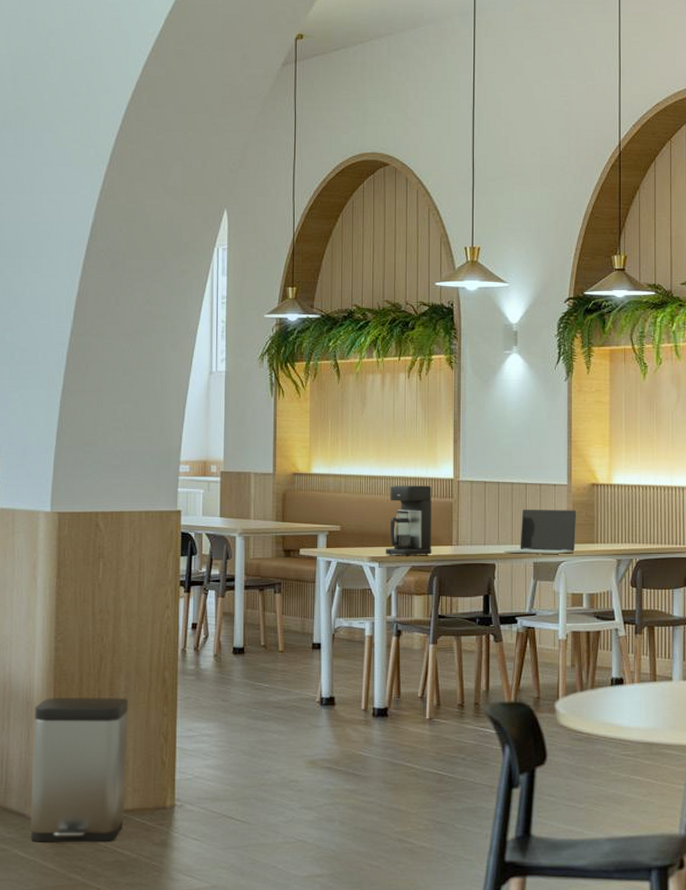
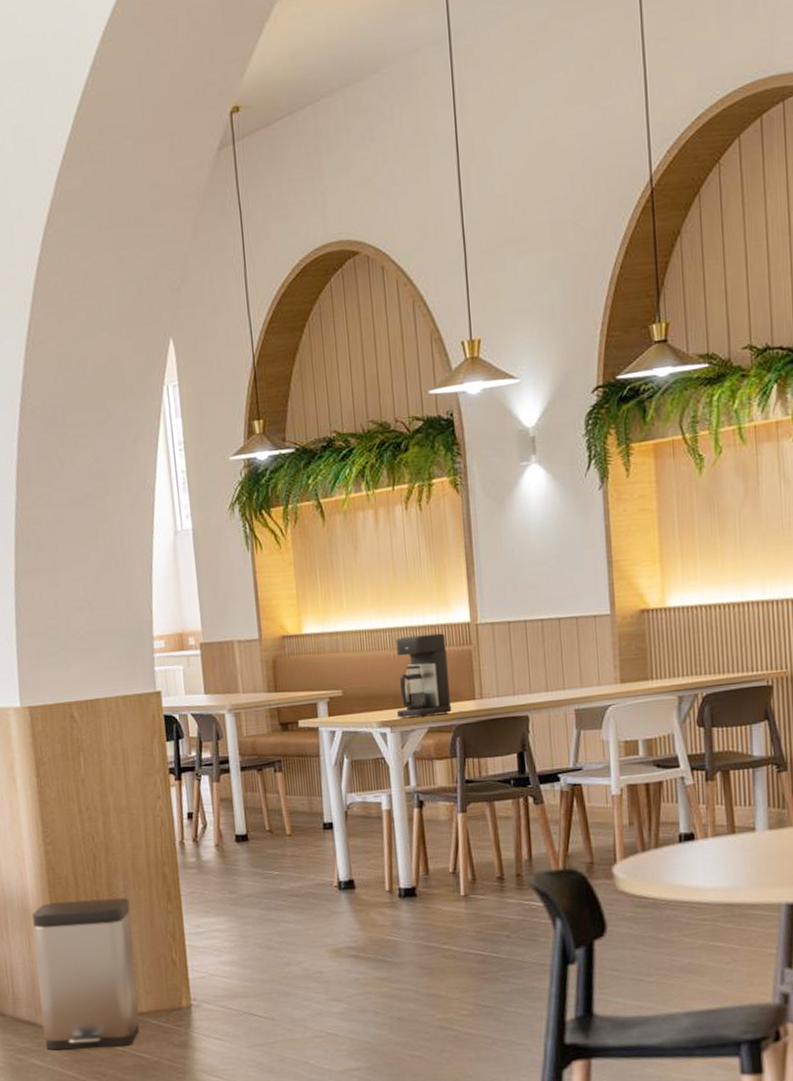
laptop: present [504,509,577,555] -> none [537,643,626,703]

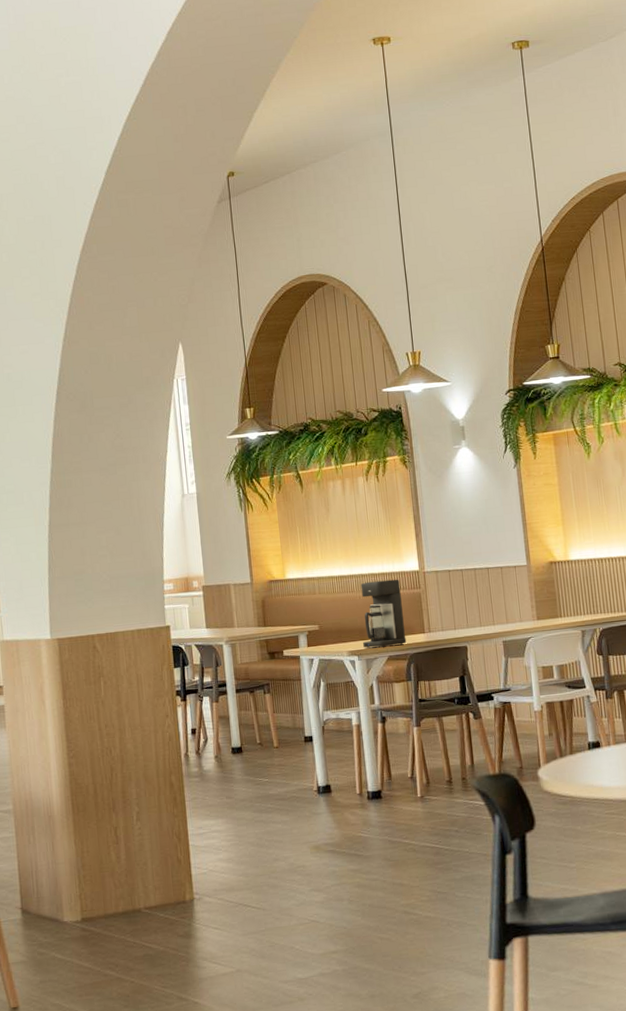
pedal bin: present [31,897,140,1051] -> none [55,804,149,944]

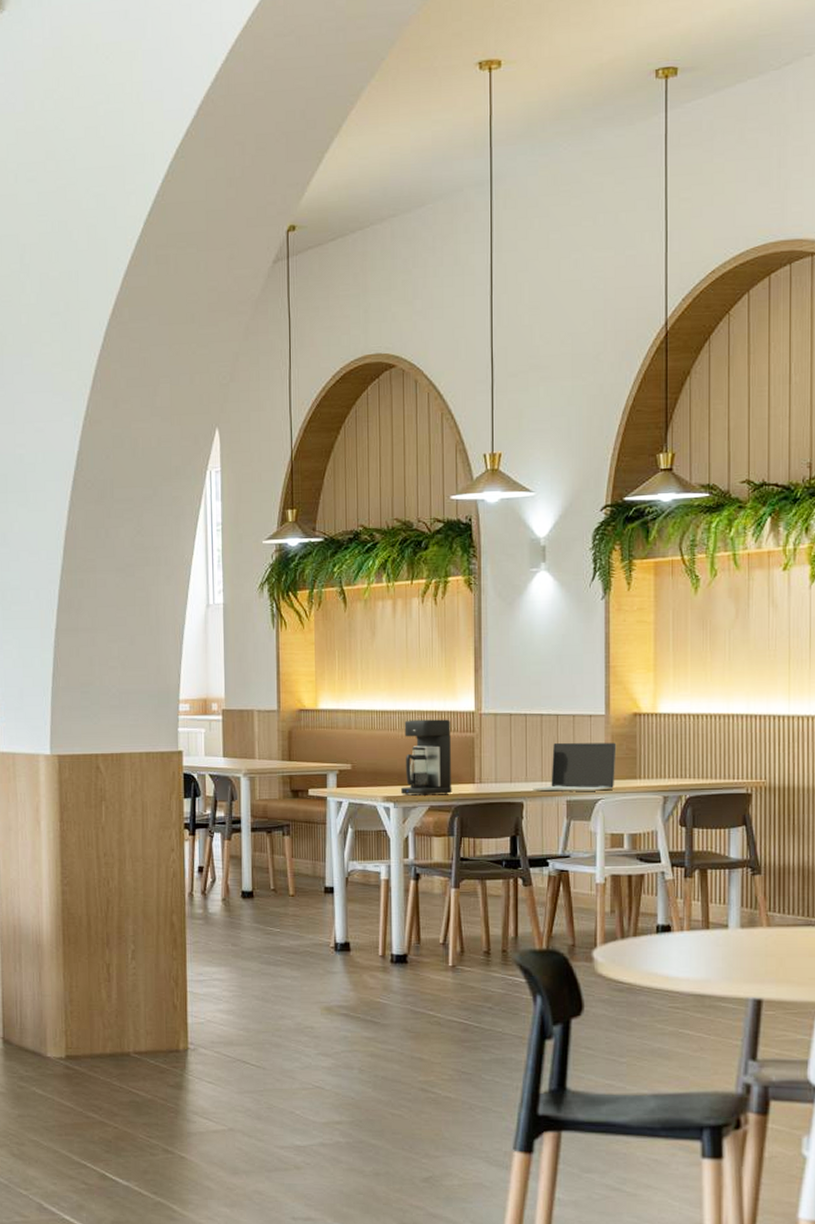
laptop: none [473,588,541,636] -> present [532,742,617,792]

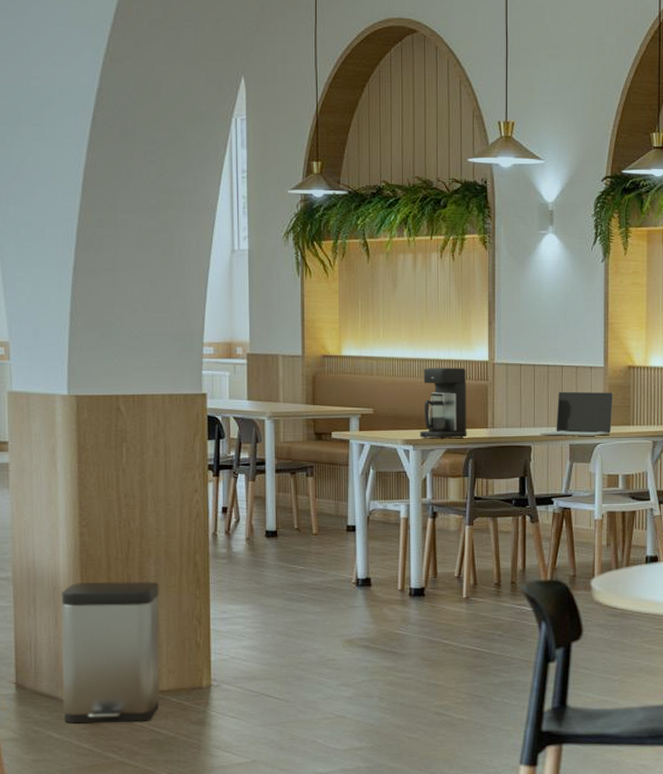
pedal bin: none [44,940,138,1083] -> present [61,581,160,724]

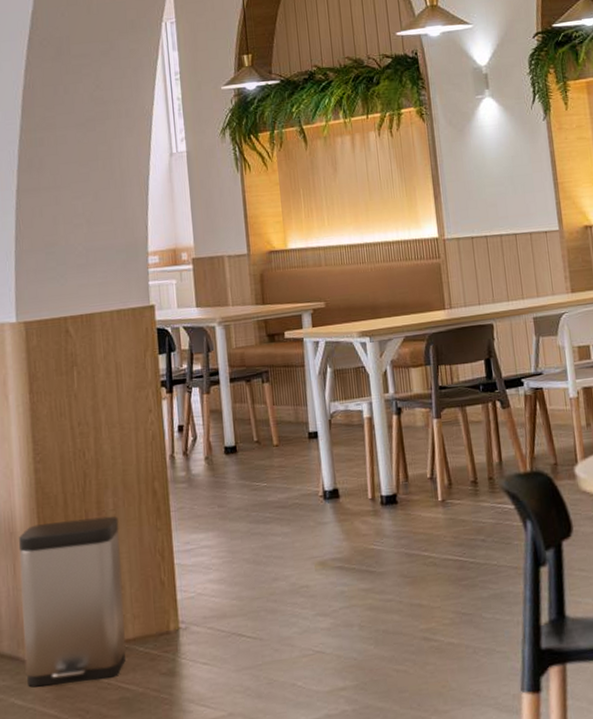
coffee maker: present [420,368,467,439] -> none [372,247,425,329]
laptop: present [540,391,613,437] -> none [500,256,576,312]

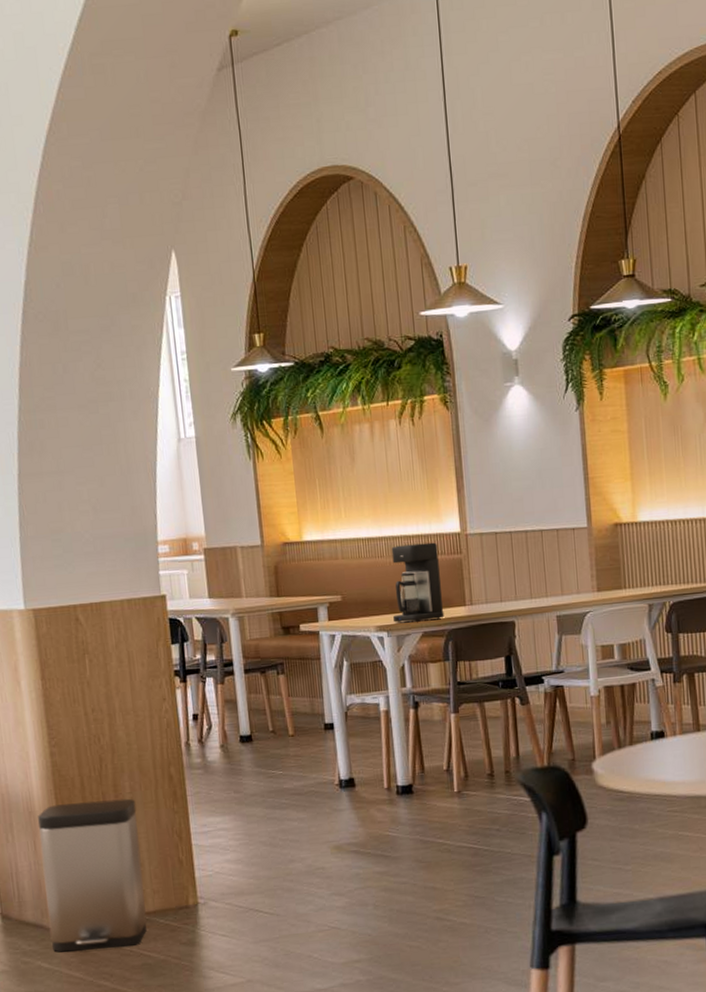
coffee maker: none [372,247,425,329] -> present [391,542,445,623]

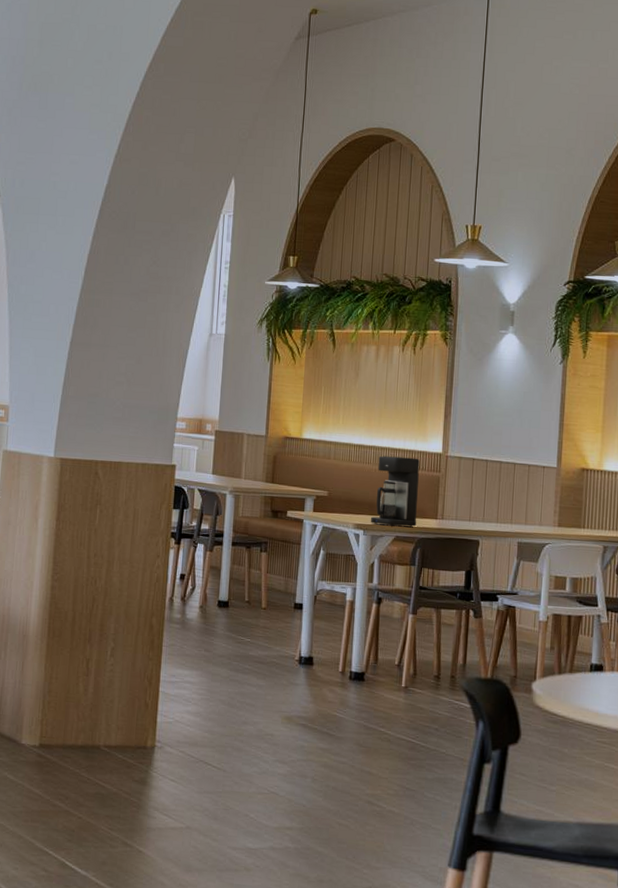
pedal bin: present [37,798,147,953] -> none [20,633,117,774]

